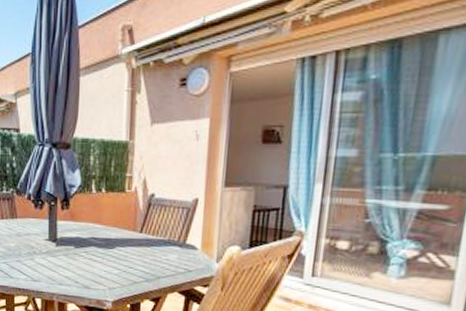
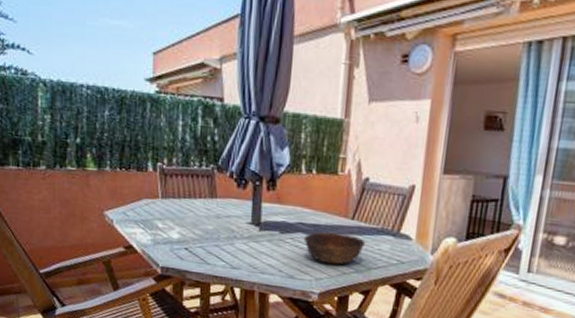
bowl: none [96,245,154,275] -> present [303,232,366,265]

